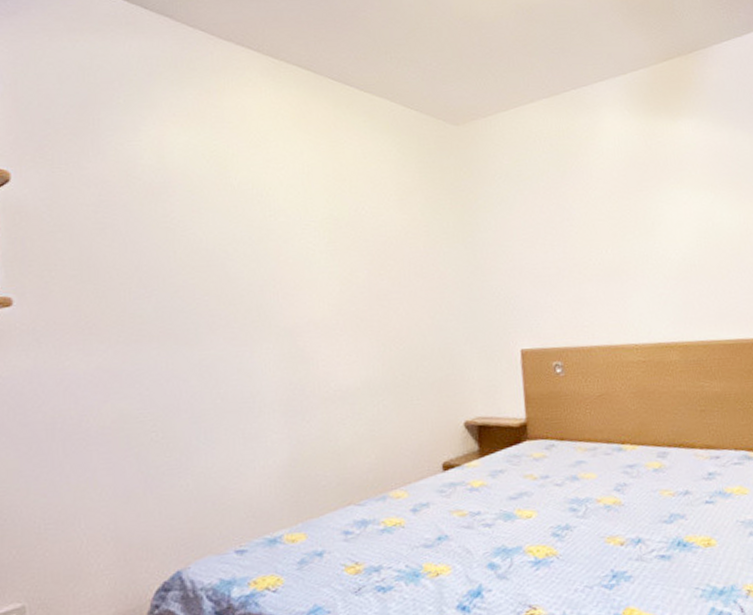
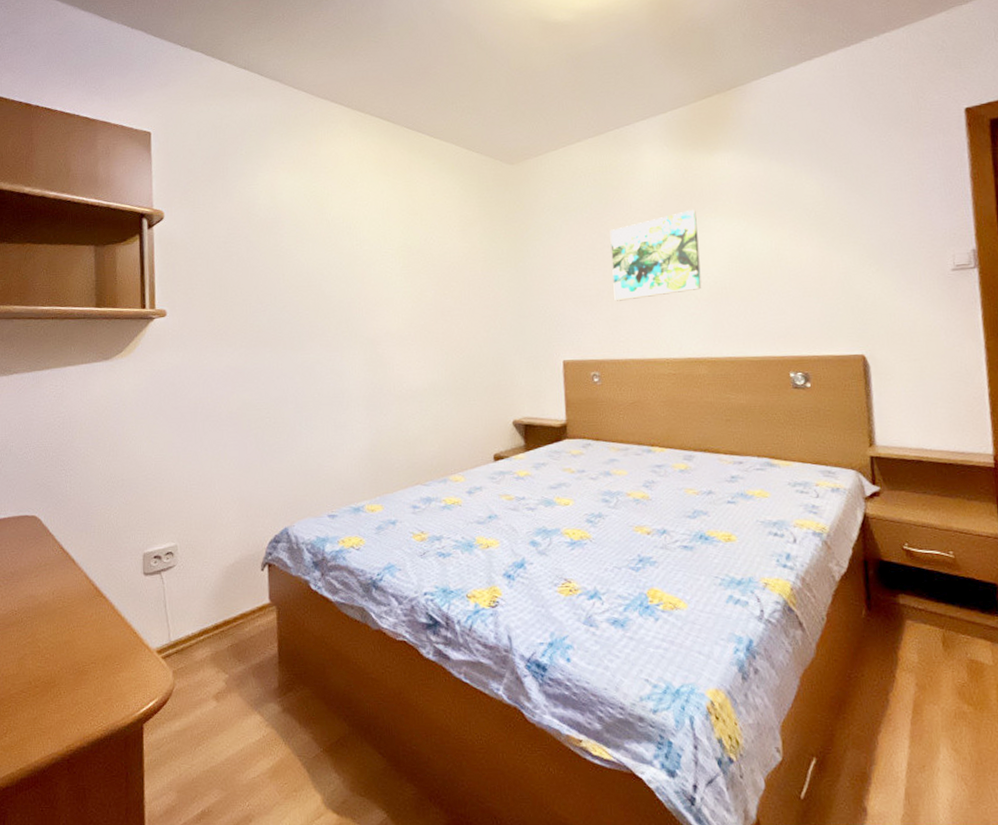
wall art: none [569,179,670,281] -> present [610,209,702,301]

